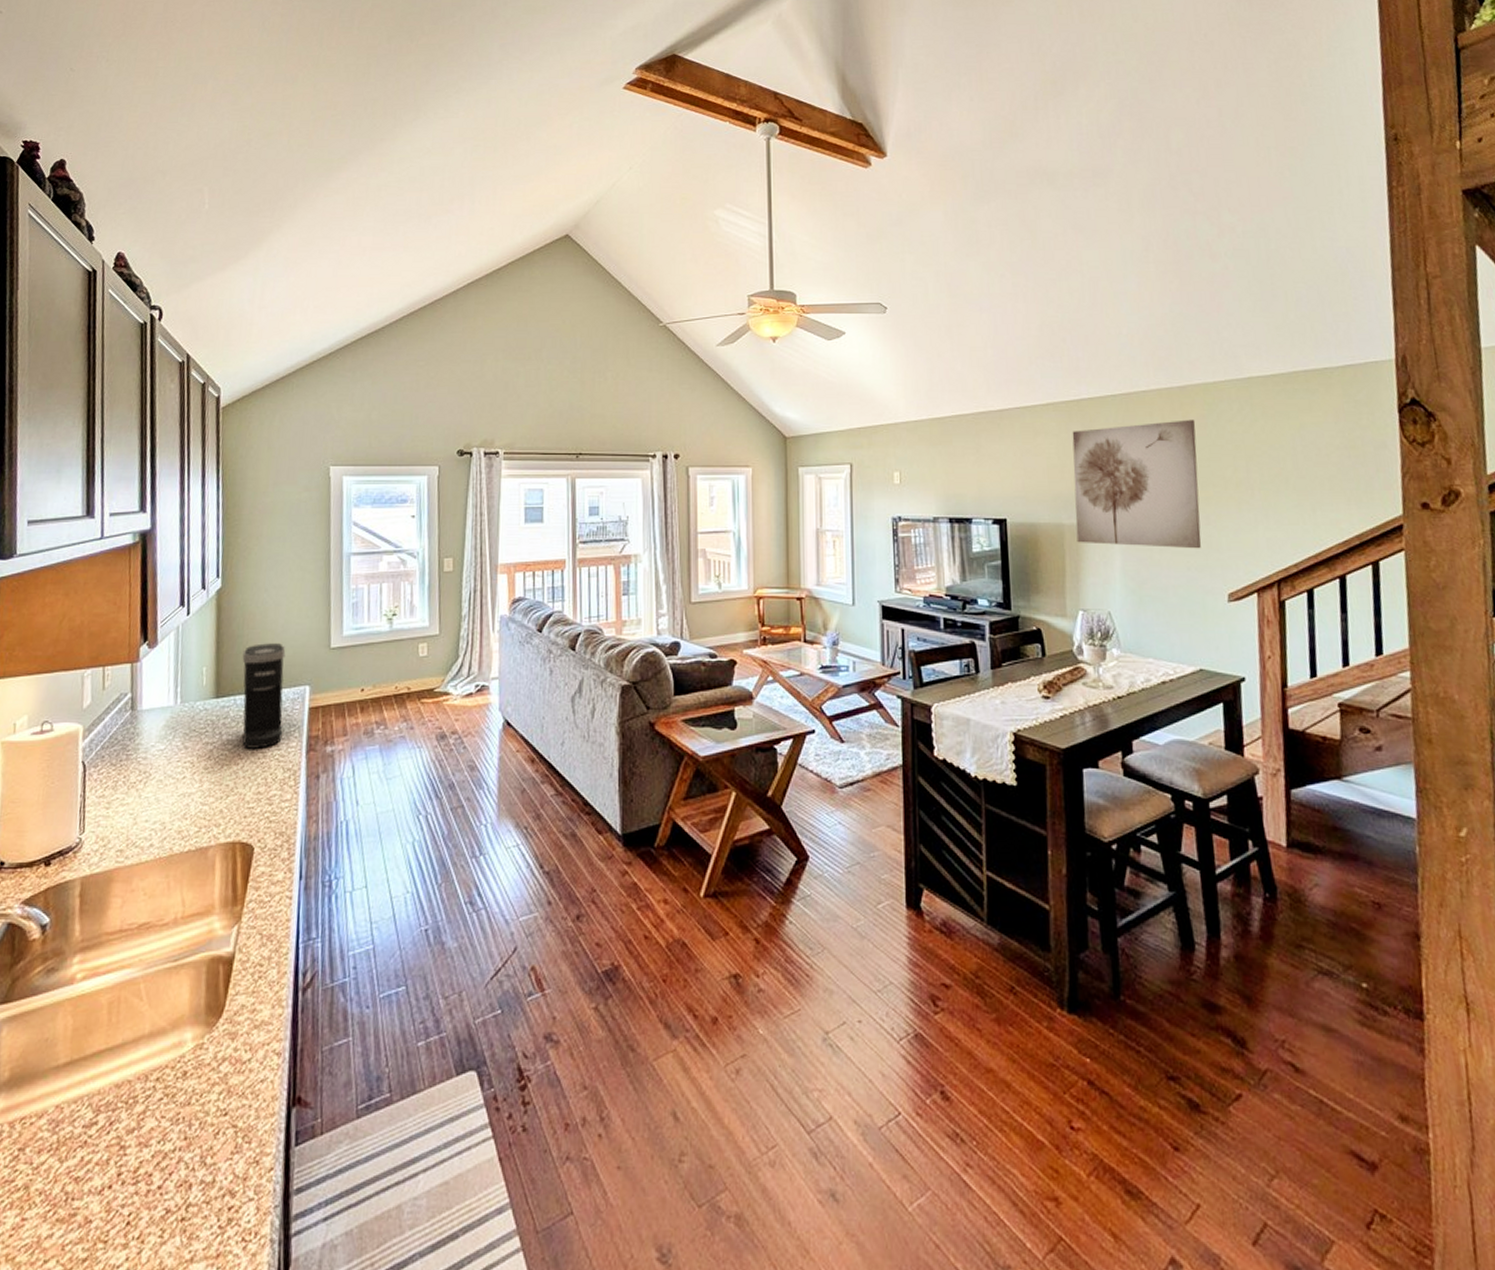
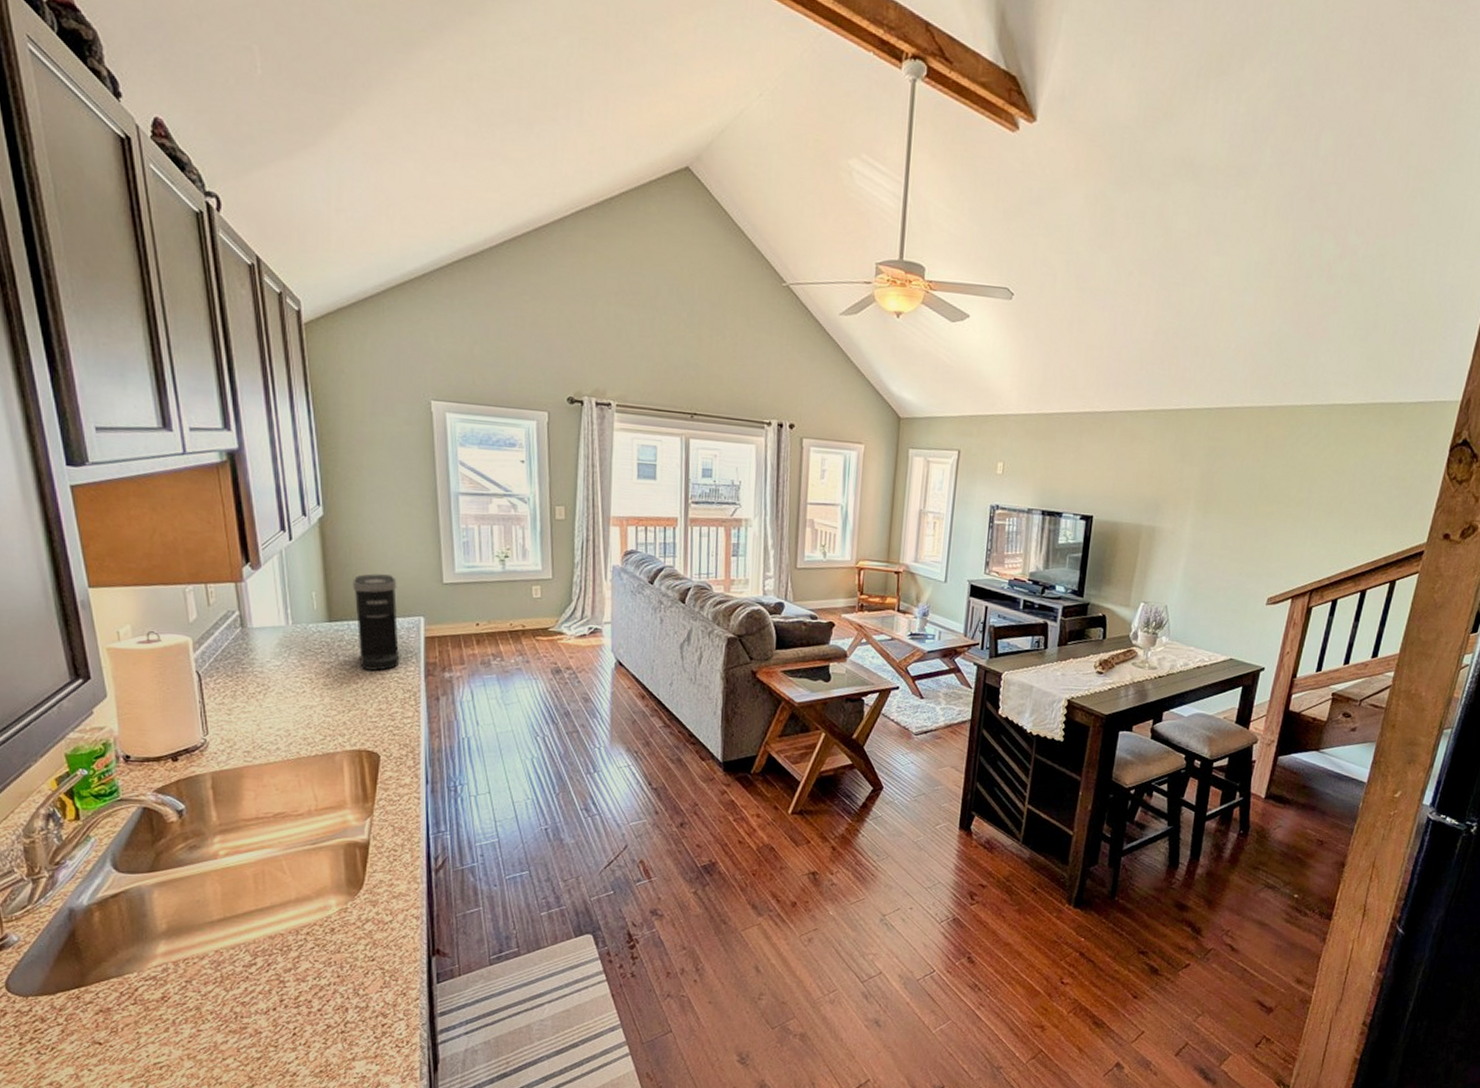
wall art: present [1072,419,1202,549] -> none [1151,438,1277,558]

